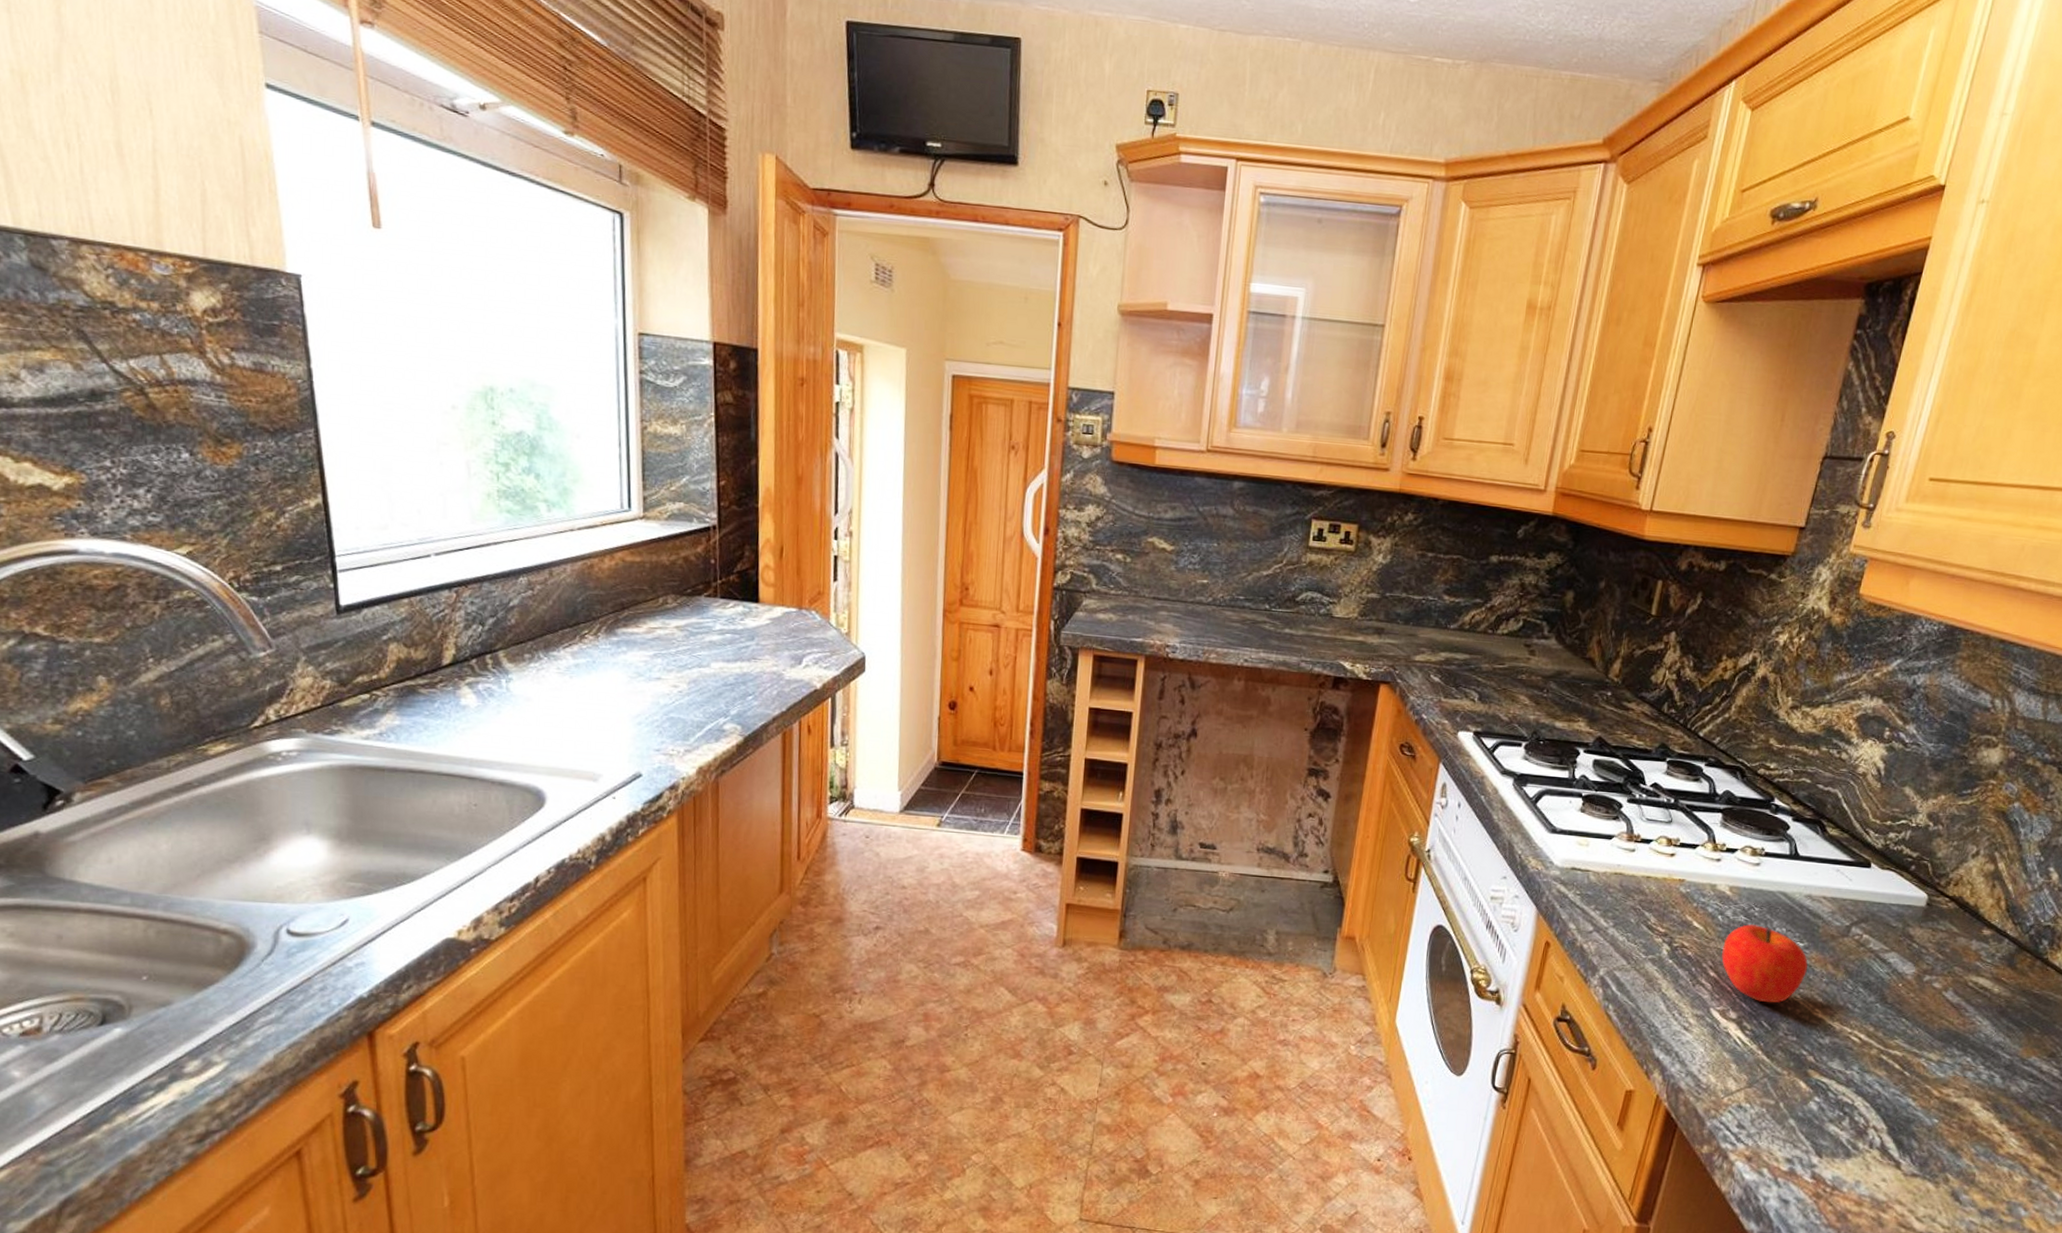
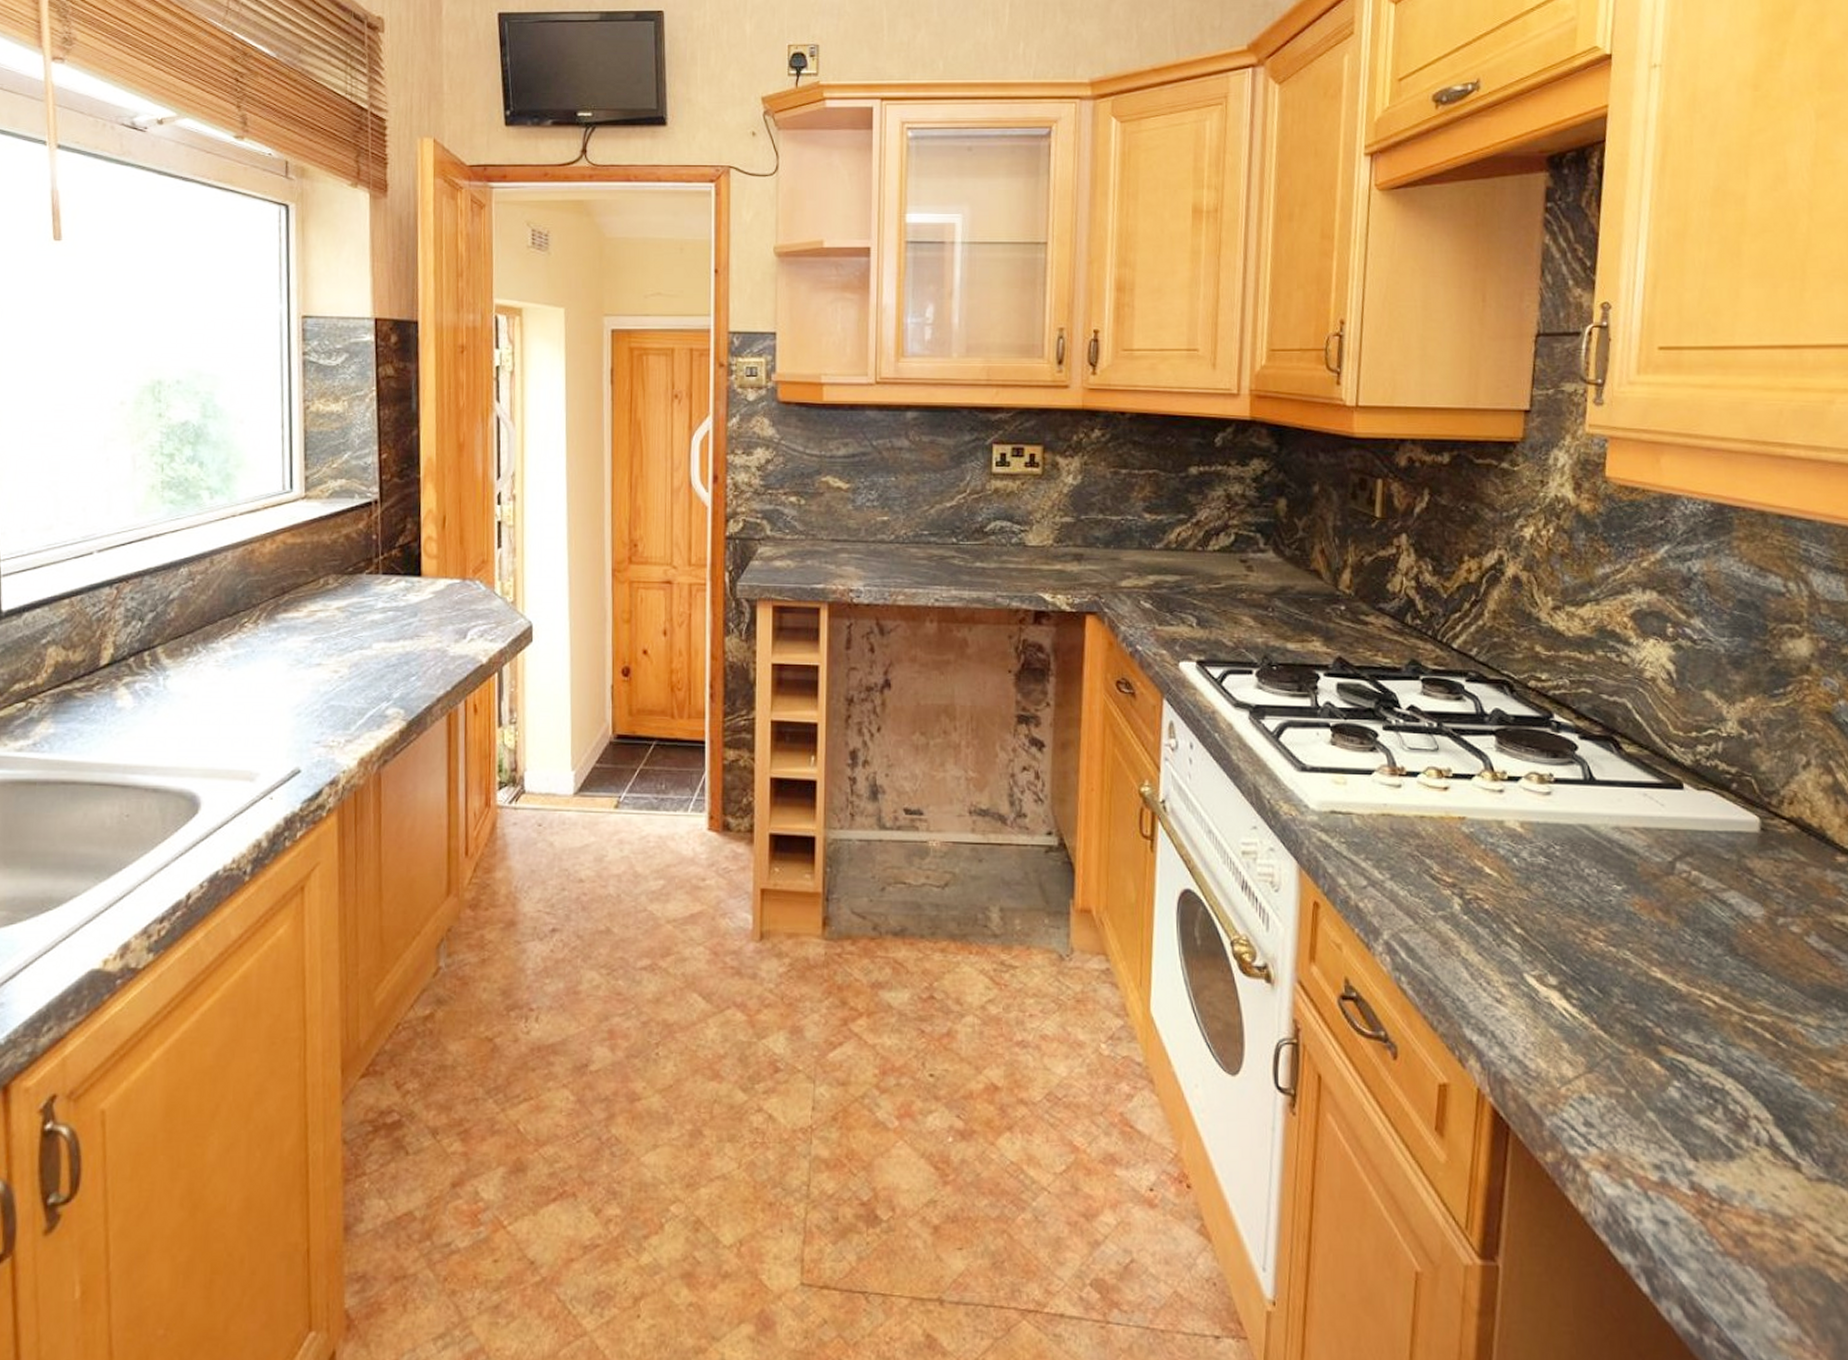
fruit: present [1721,924,1808,1003] -> none [1525,867,1632,963]

